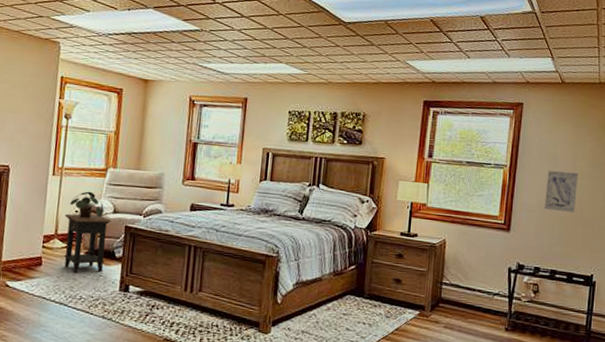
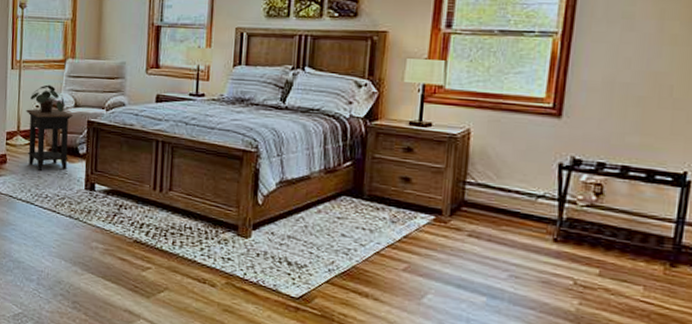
wall art: present [544,171,578,212] -> none [613,36,667,90]

